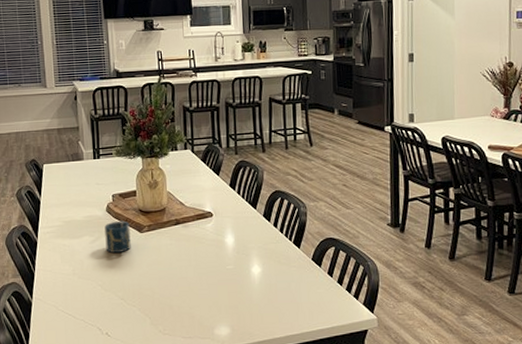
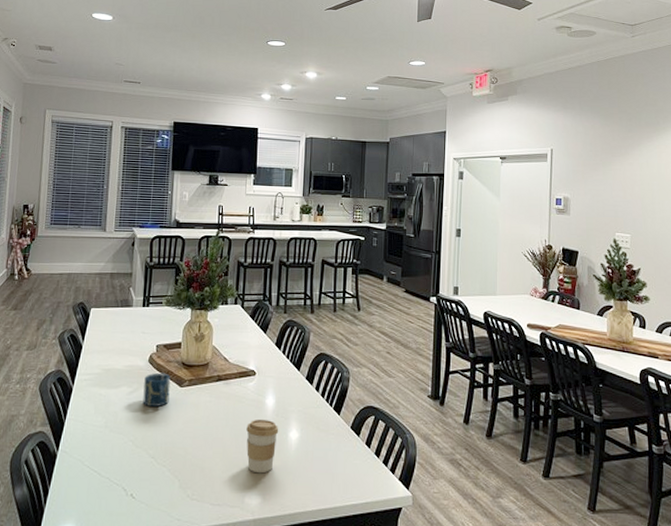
coffee cup: none [209,257,241,307] -> present [246,419,279,474]

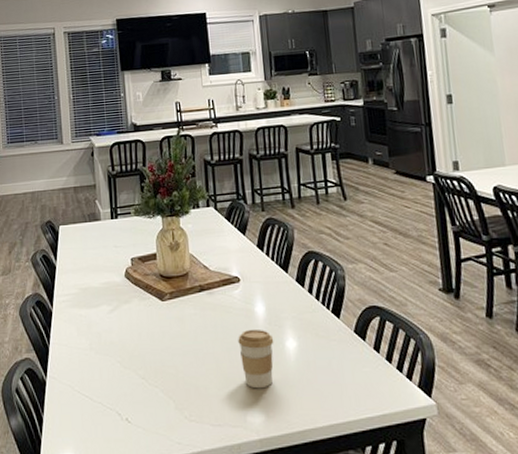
cup: present [143,372,171,408] -> none [123,287,152,325]

